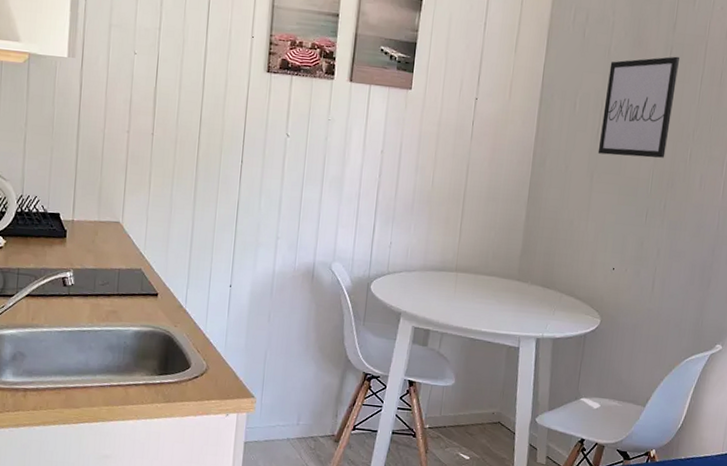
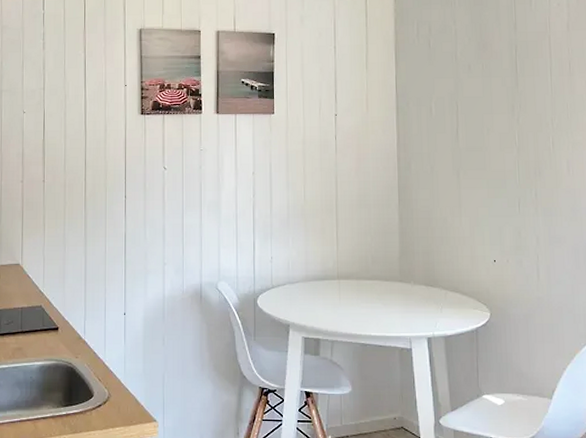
wall art: present [597,56,679,158] -> none [459,53,528,152]

